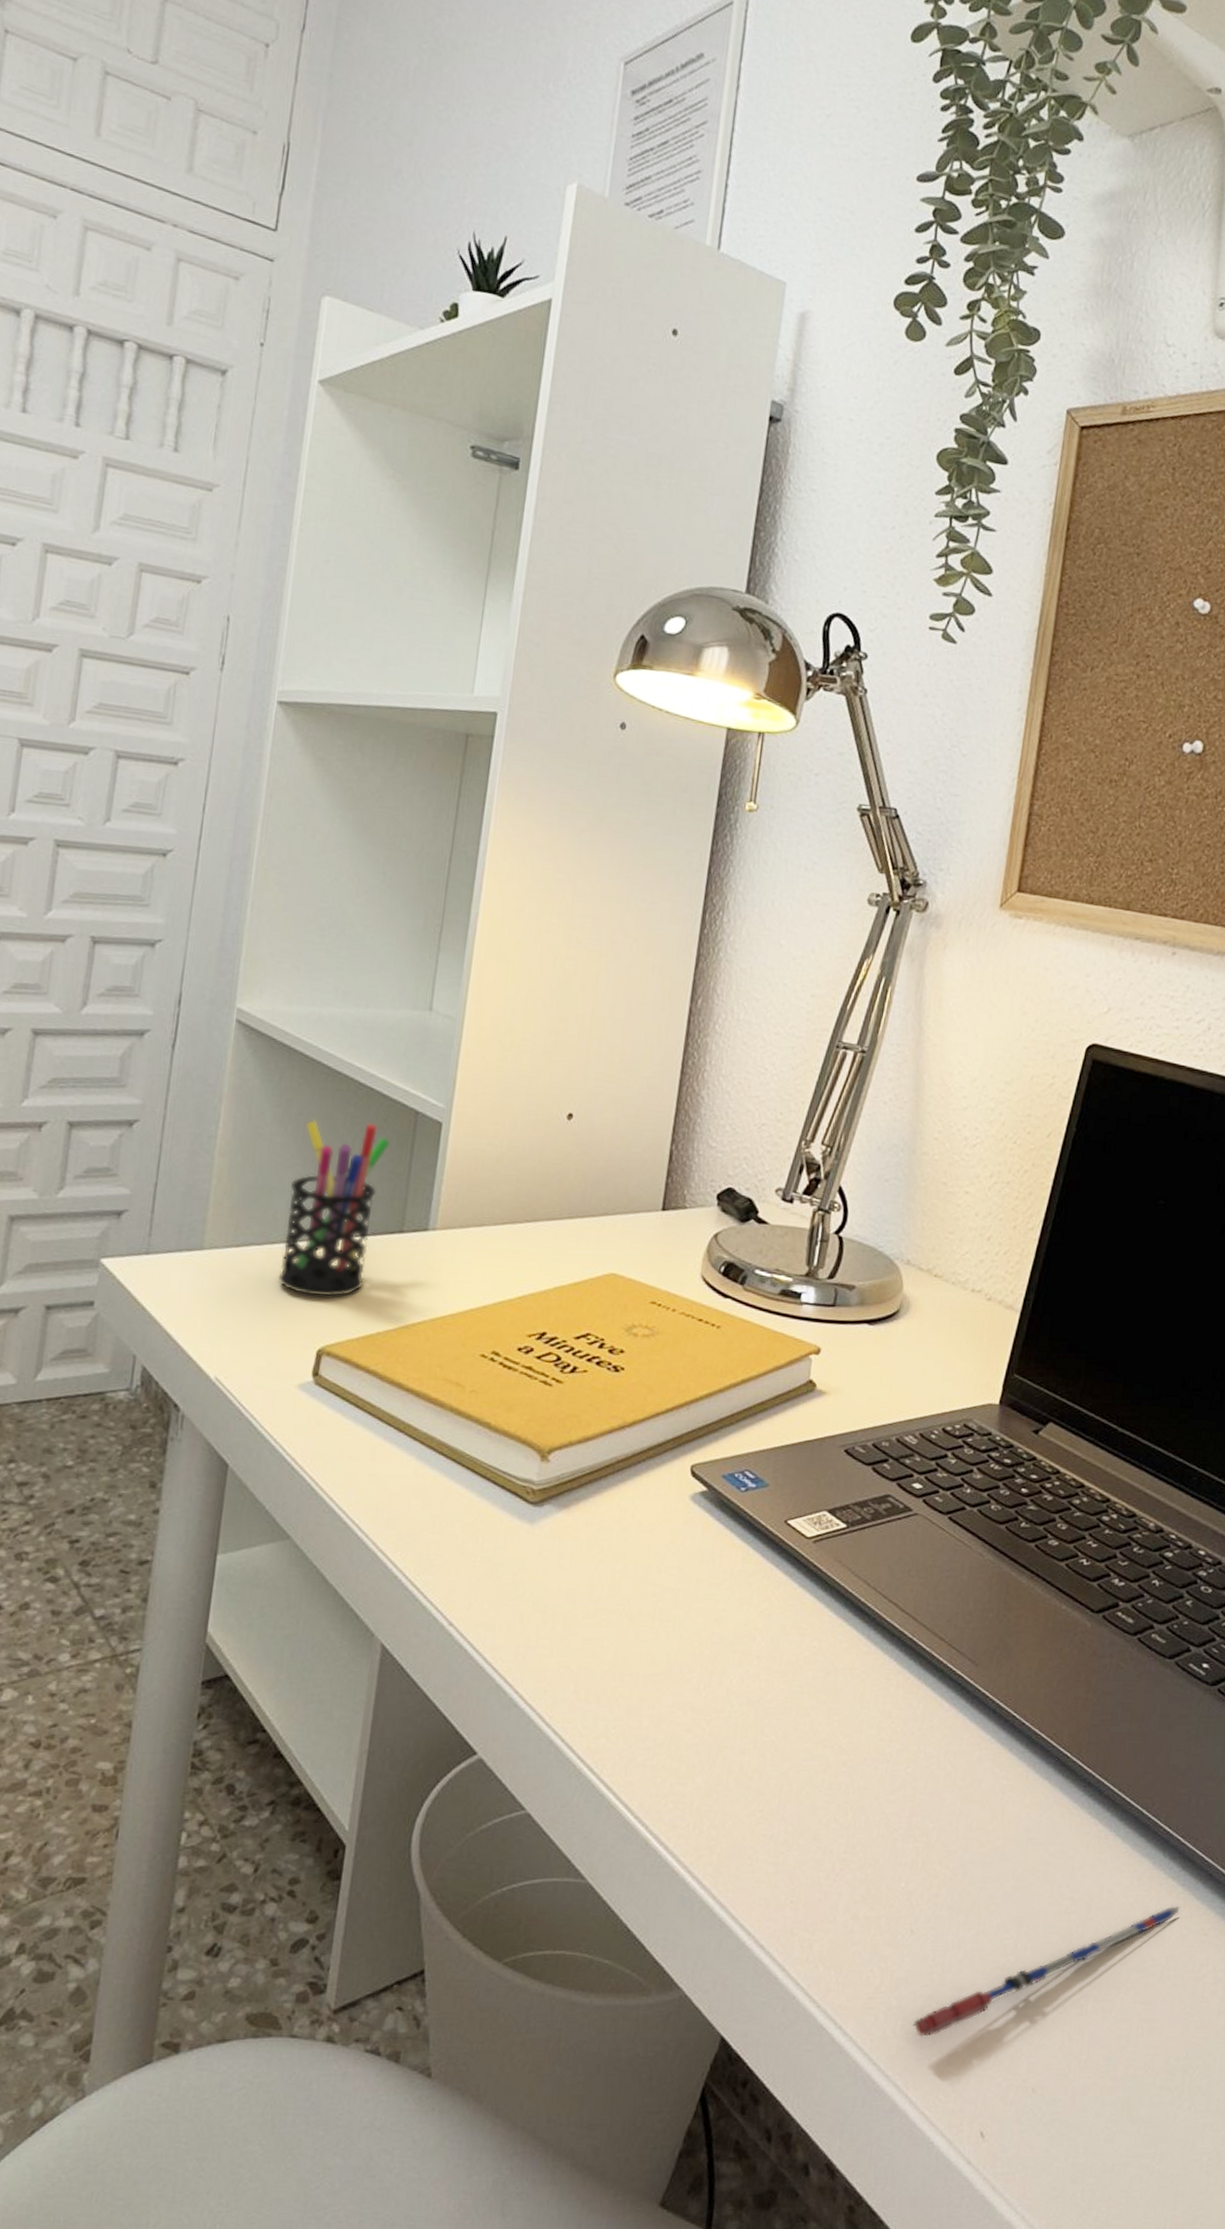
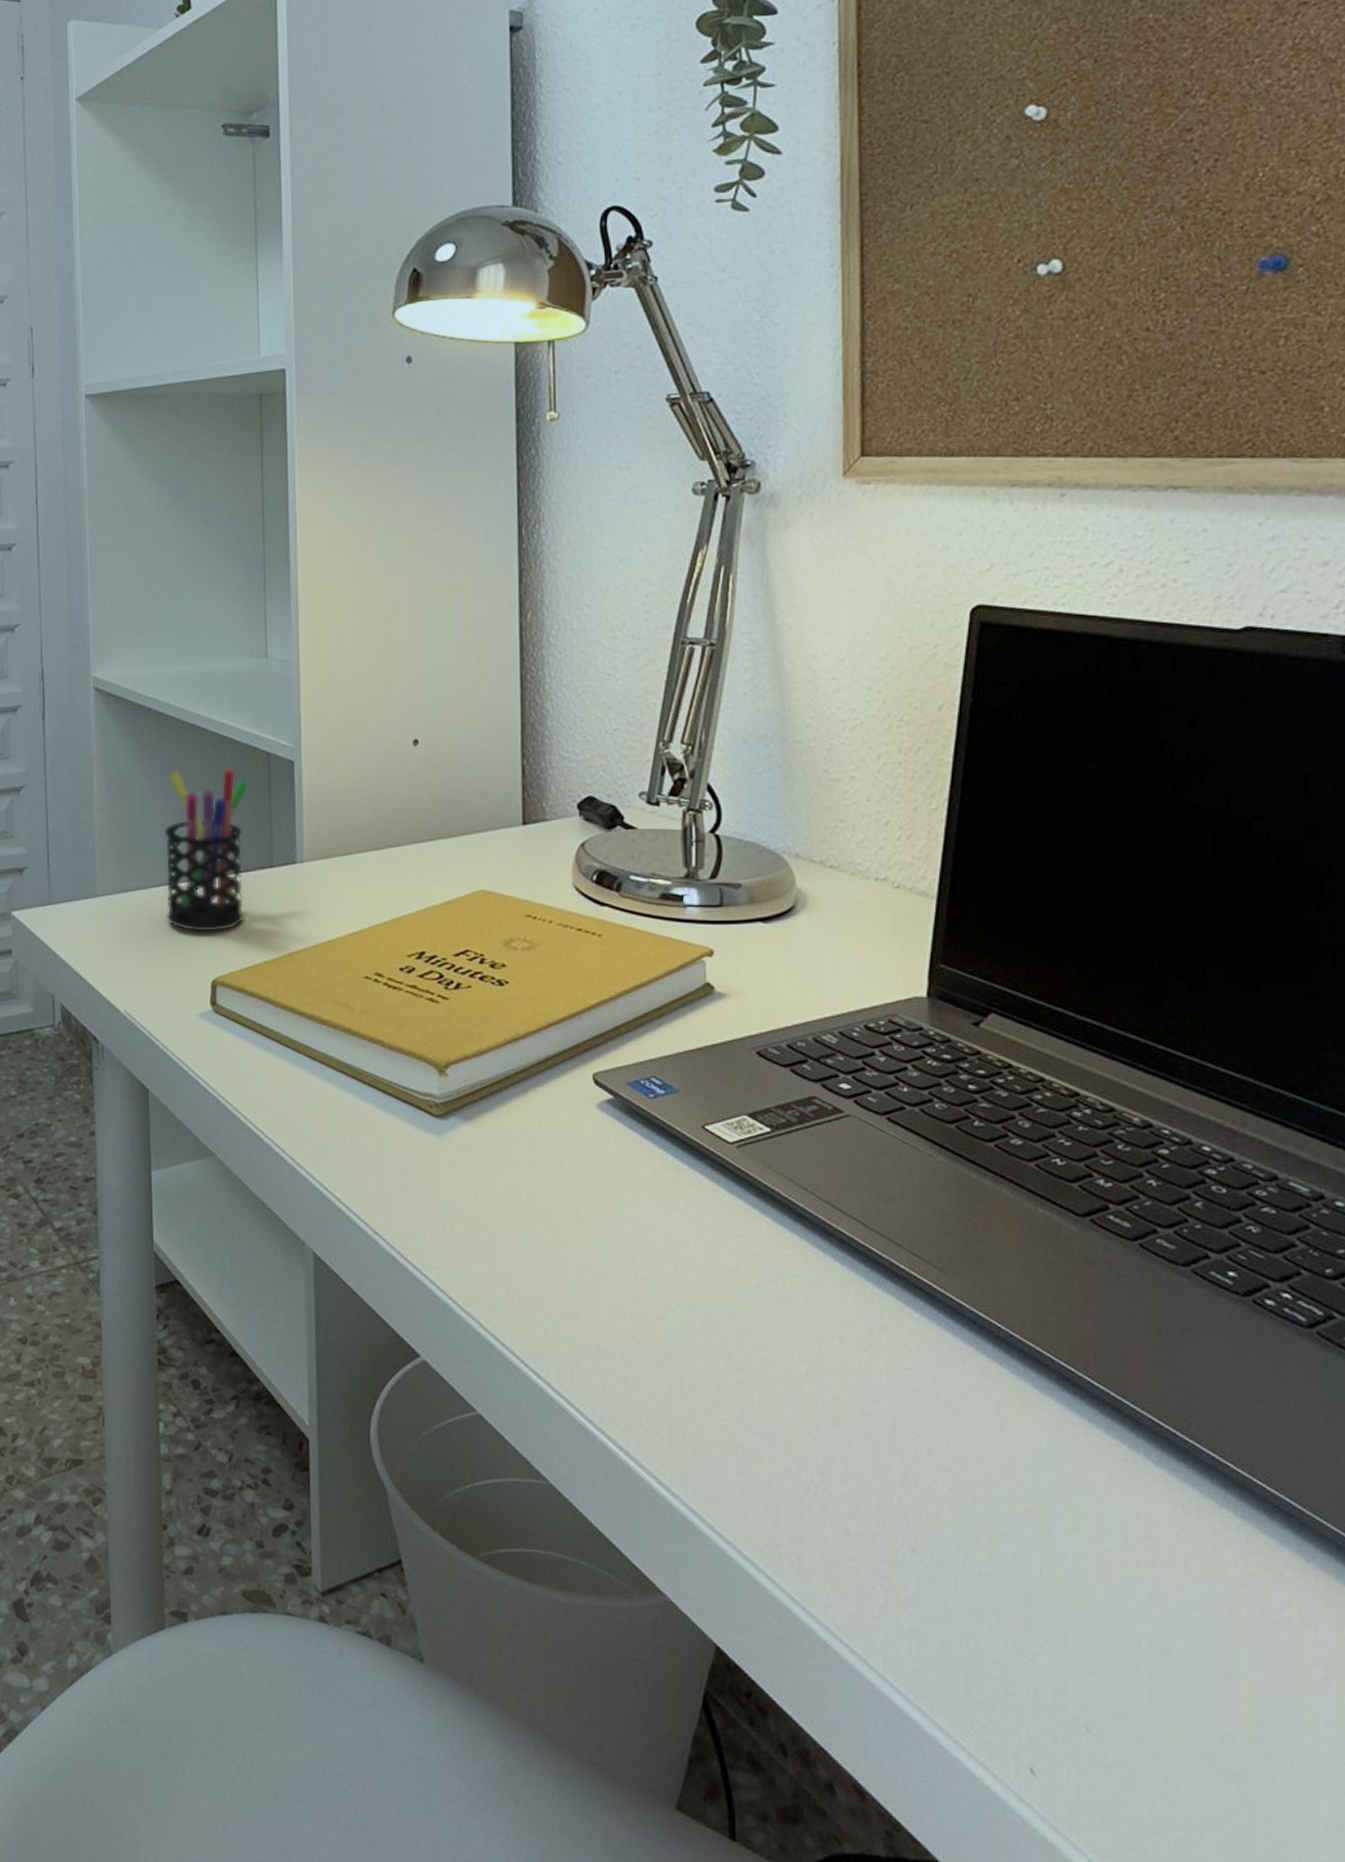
pen: present [912,1905,1180,2037] -> none [930,1538,1244,1663]

